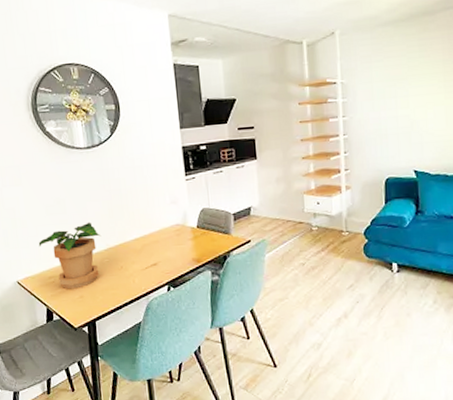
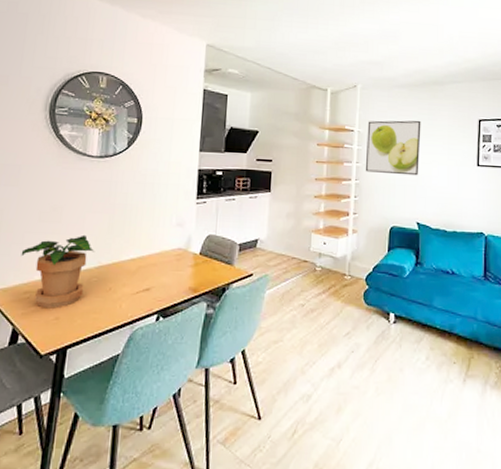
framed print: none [351,59,413,125] -> present [365,120,421,176]

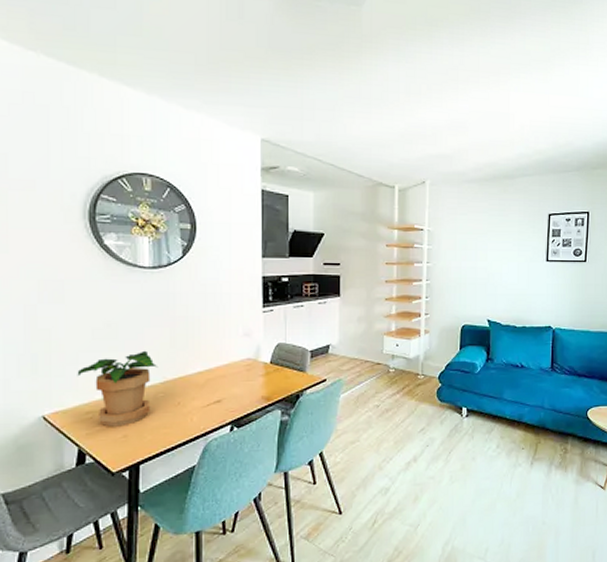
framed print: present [365,120,421,176] -> none [435,216,492,274]

